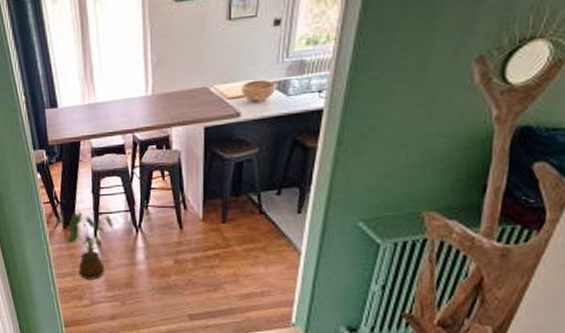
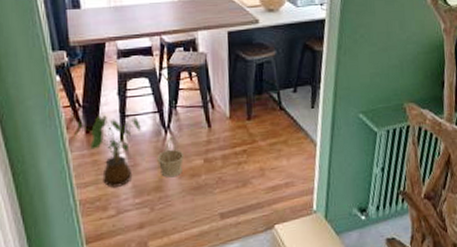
basket: none [128,235,155,275] -> present [157,136,185,178]

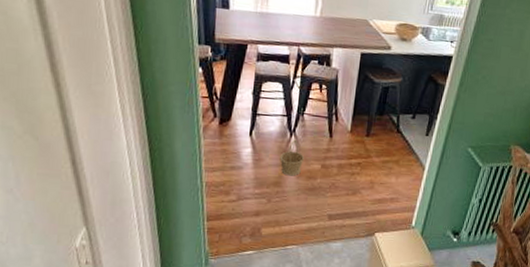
house plant: present [73,115,141,188] -> none [207,110,269,177]

